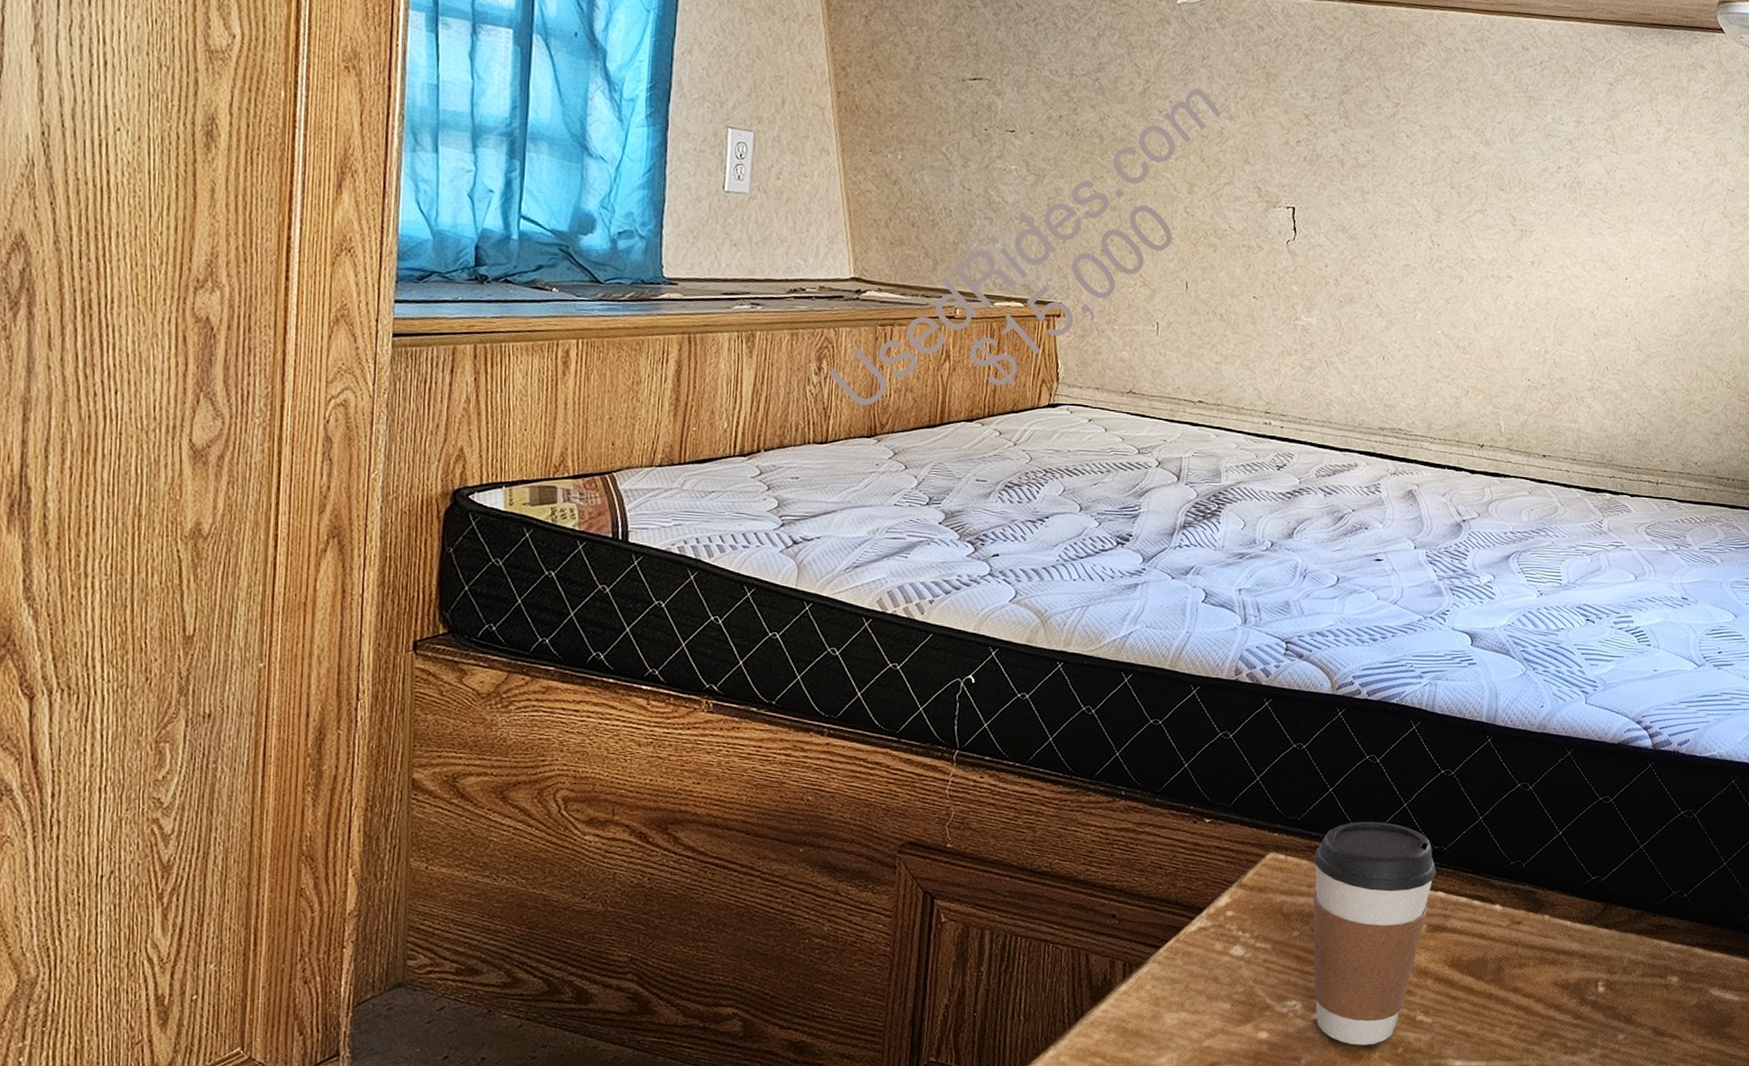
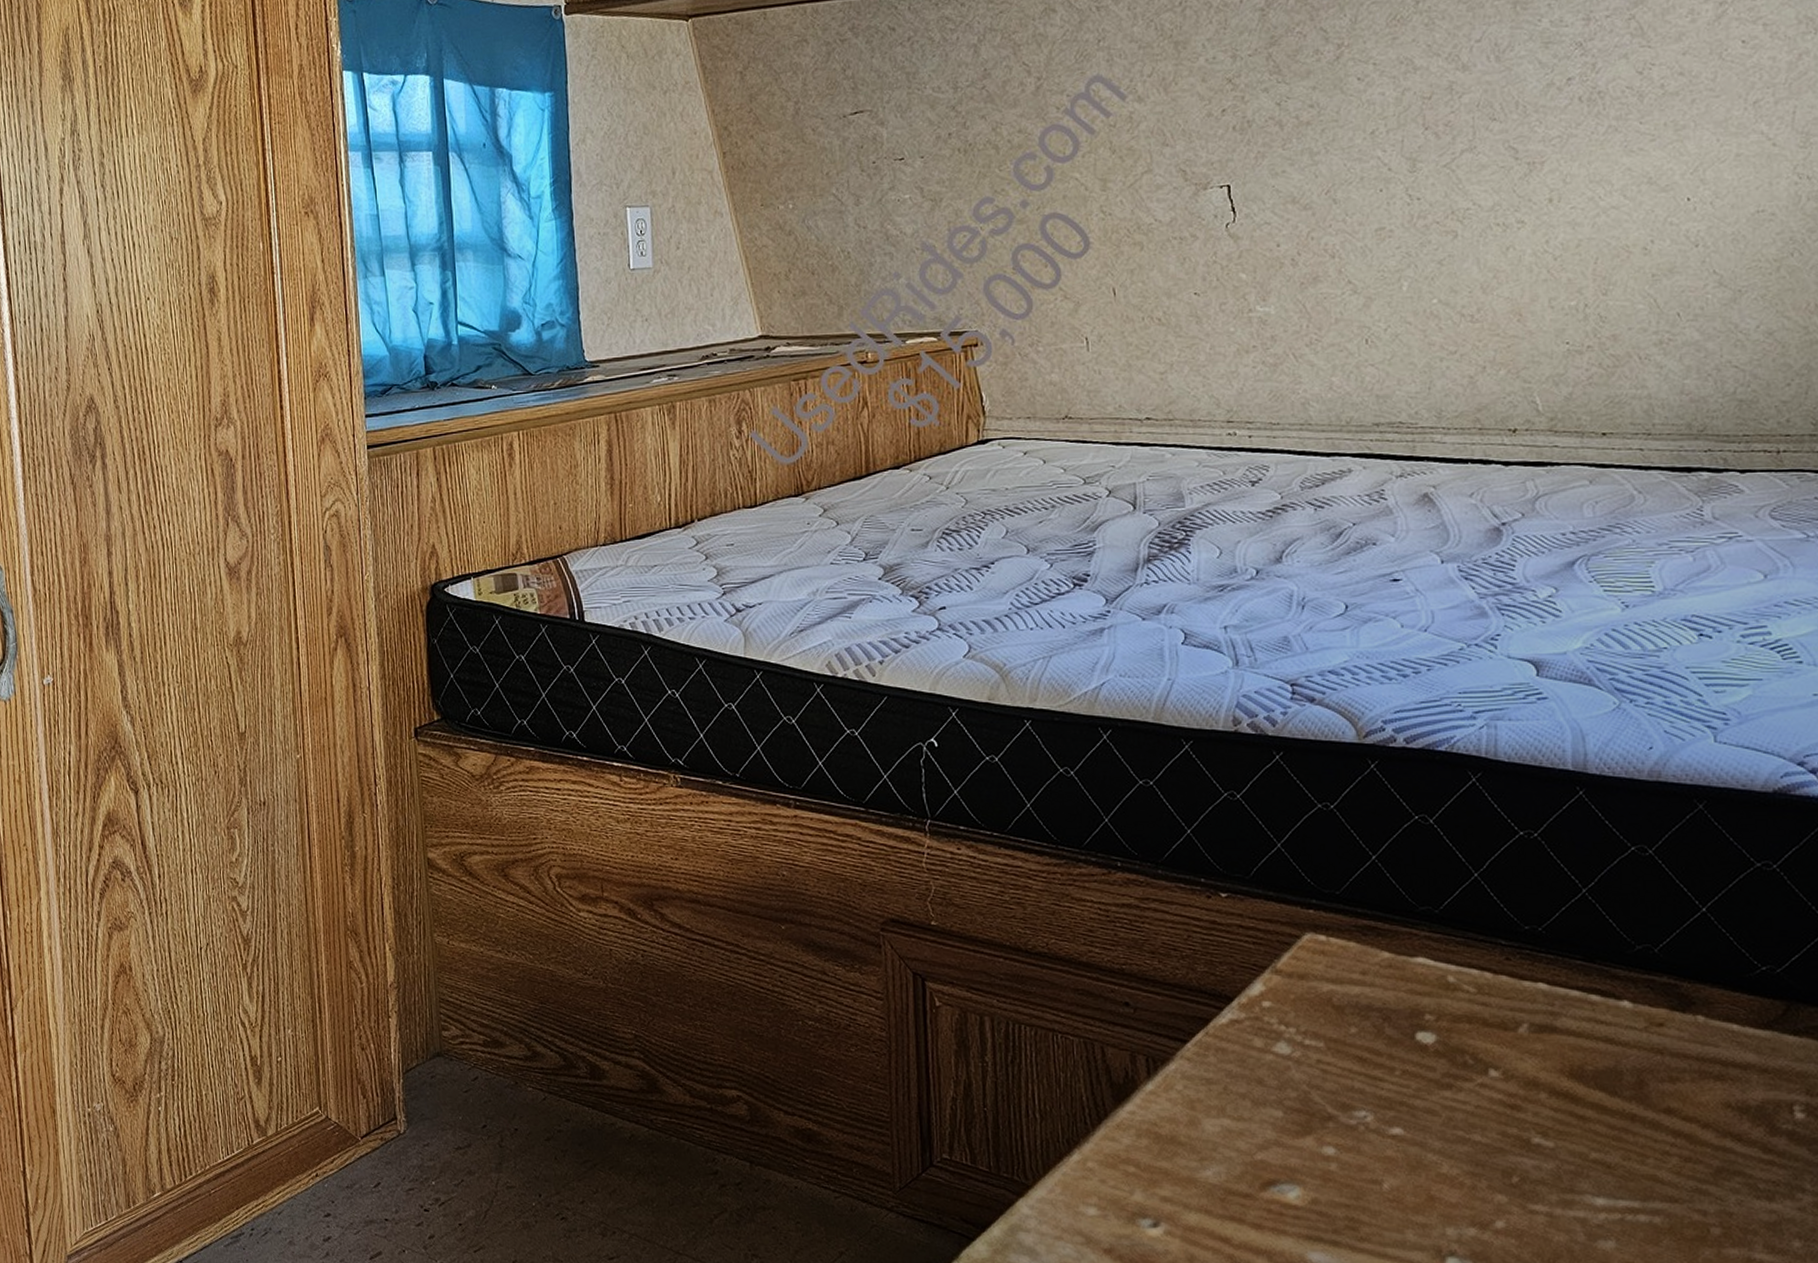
coffee cup: present [1313,821,1436,1046] -> none [1363,895,1532,1171]

